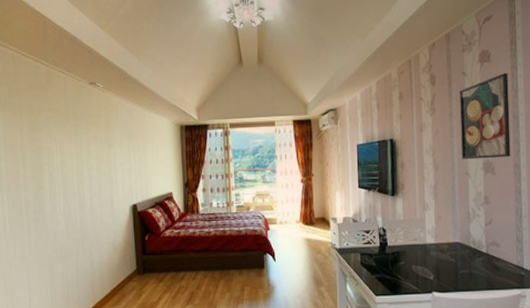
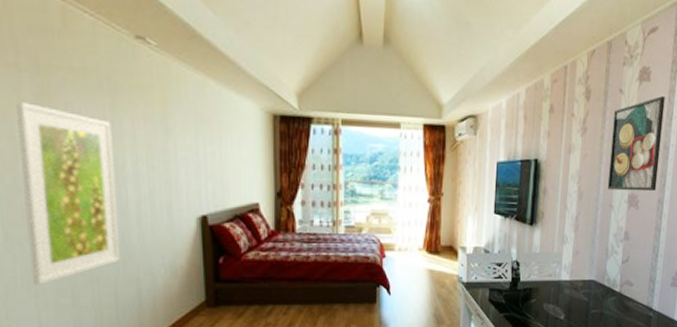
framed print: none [19,134,79,261] -> present [16,100,119,286]

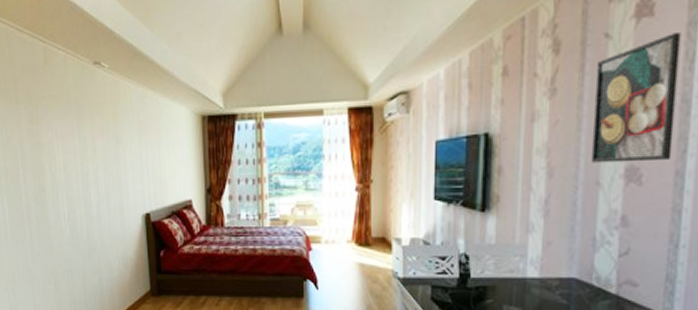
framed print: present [16,100,119,286] -> none [17,127,86,274]

